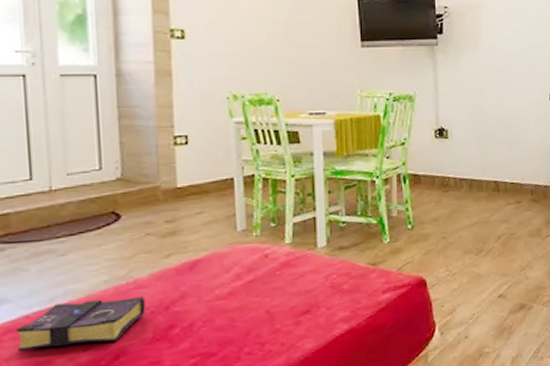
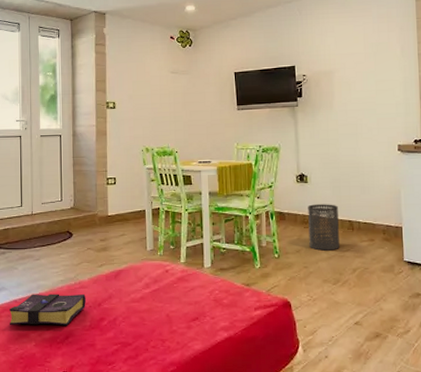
trash can: none [448,163,483,218] -> present [308,204,340,251]

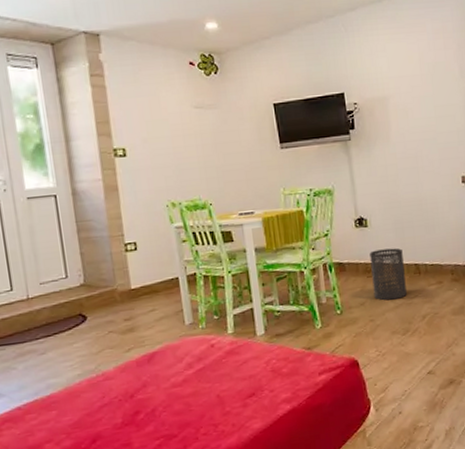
book: present [9,293,86,326] -> none [12,386,115,438]

